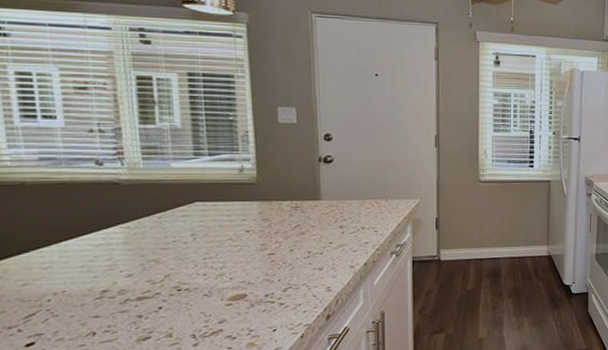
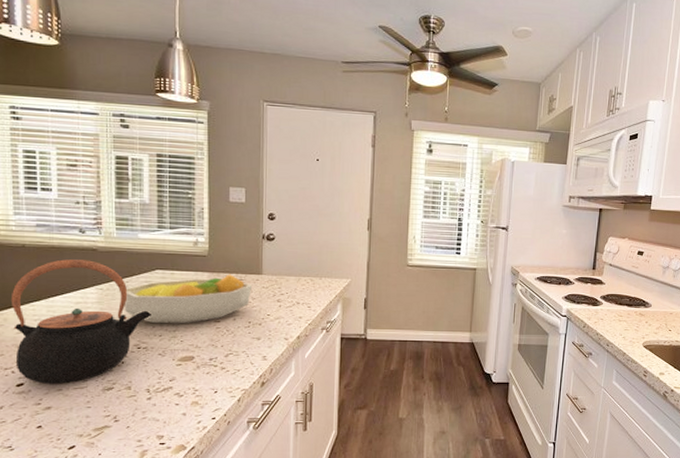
teapot: none [10,195,194,341] -> present [10,259,153,384]
fruit bowl: none [157,201,311,262] -> present [124,274,253,324]

